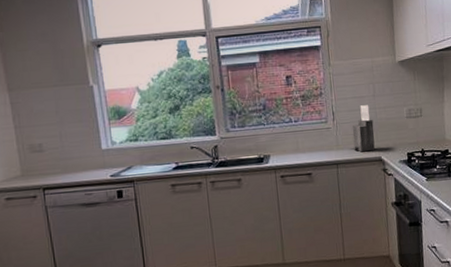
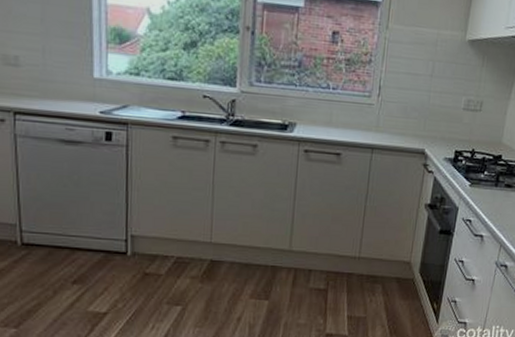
knife block: present [352,105,375,152] -> none [395,84,424,141]

